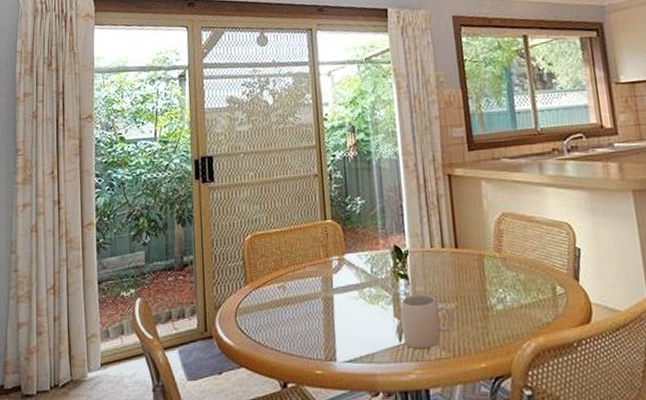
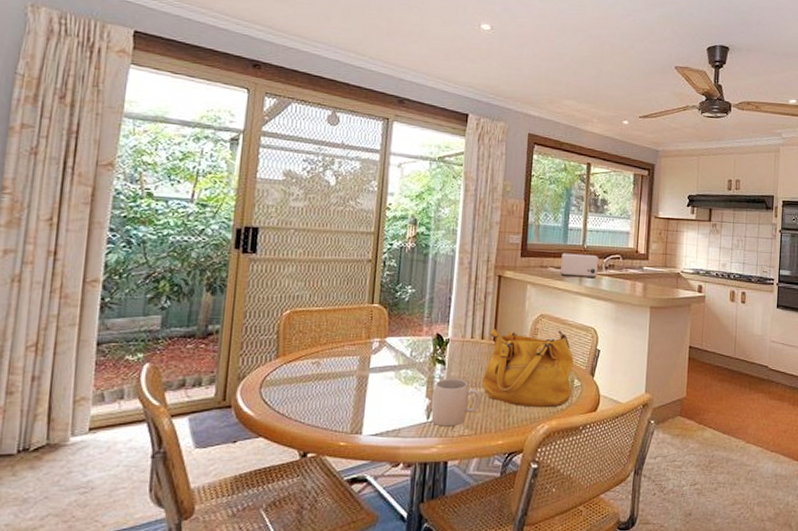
handbag: none [450,230,556,323] -> present [482,328,574,408]
toaster: none [513,137,560,168] -> present [560,253,599,279]

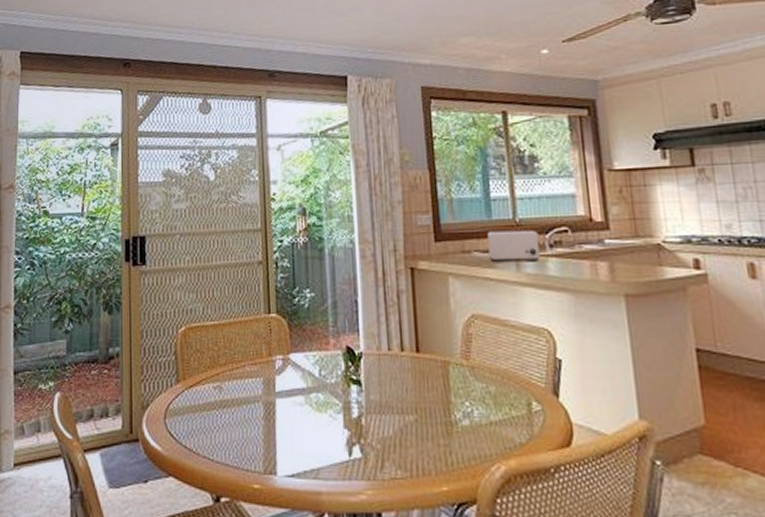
mug: present [431,379,481,427] -> none [351,404,412,467]
handbag: present [482,328,574,408] -> none [410,335,531,442]

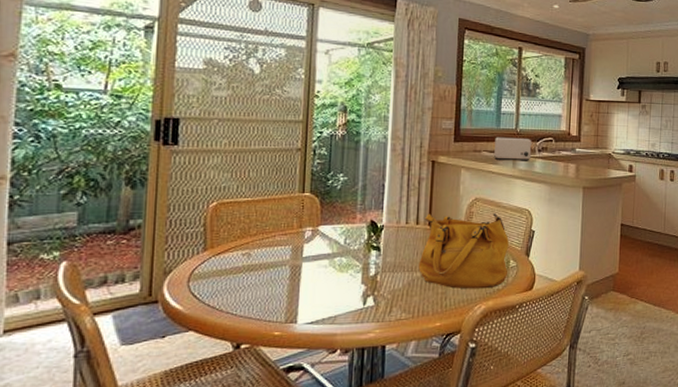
handbag: none [410,335,531,442] -> present [418,213,509,289]

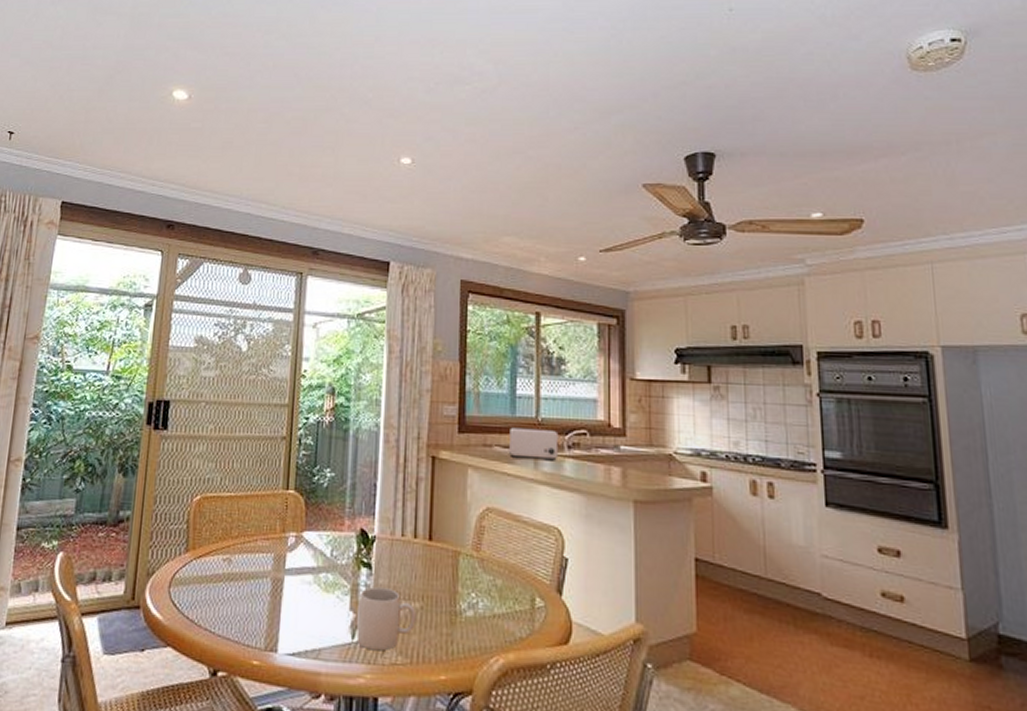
mug: none [367,264,418,312] -> present [356,587,417,651]
handbag: present [418,213,509,289] -> none [417,524,533,635]

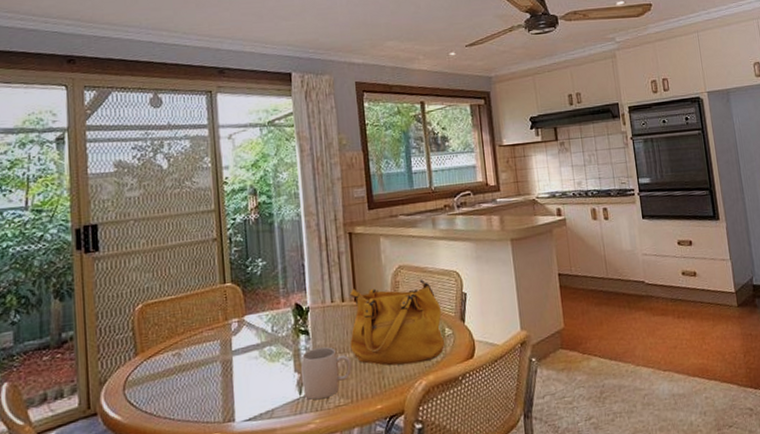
handbag: none [417,524,533,635] -> present [350,279,445,366]
toaster: present [509,427,559,461] -> none [410,195,451,223]

